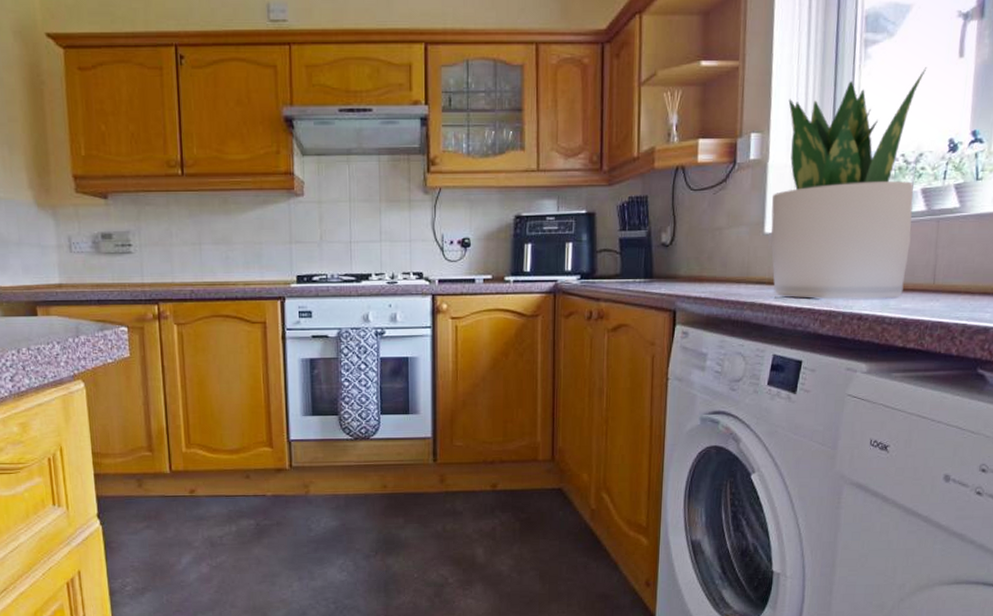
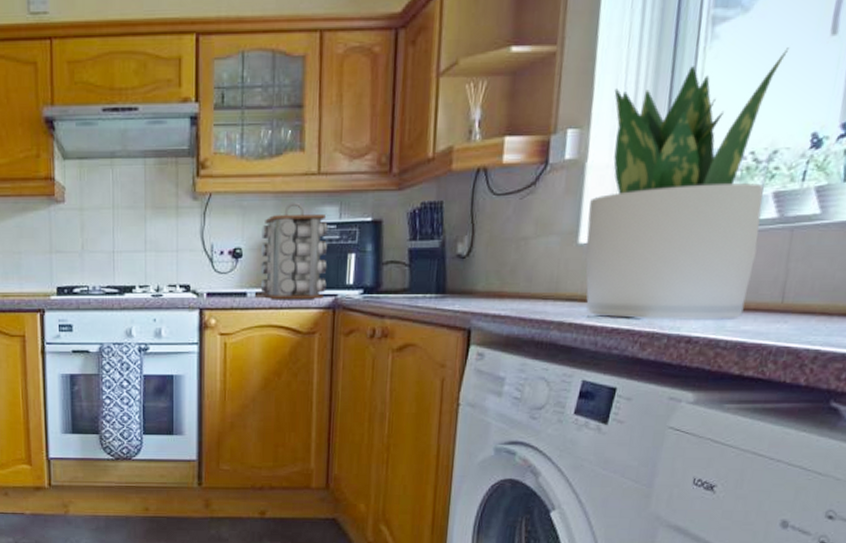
spice rack: none [487,196,548,287] -> present [260,202,328,302]

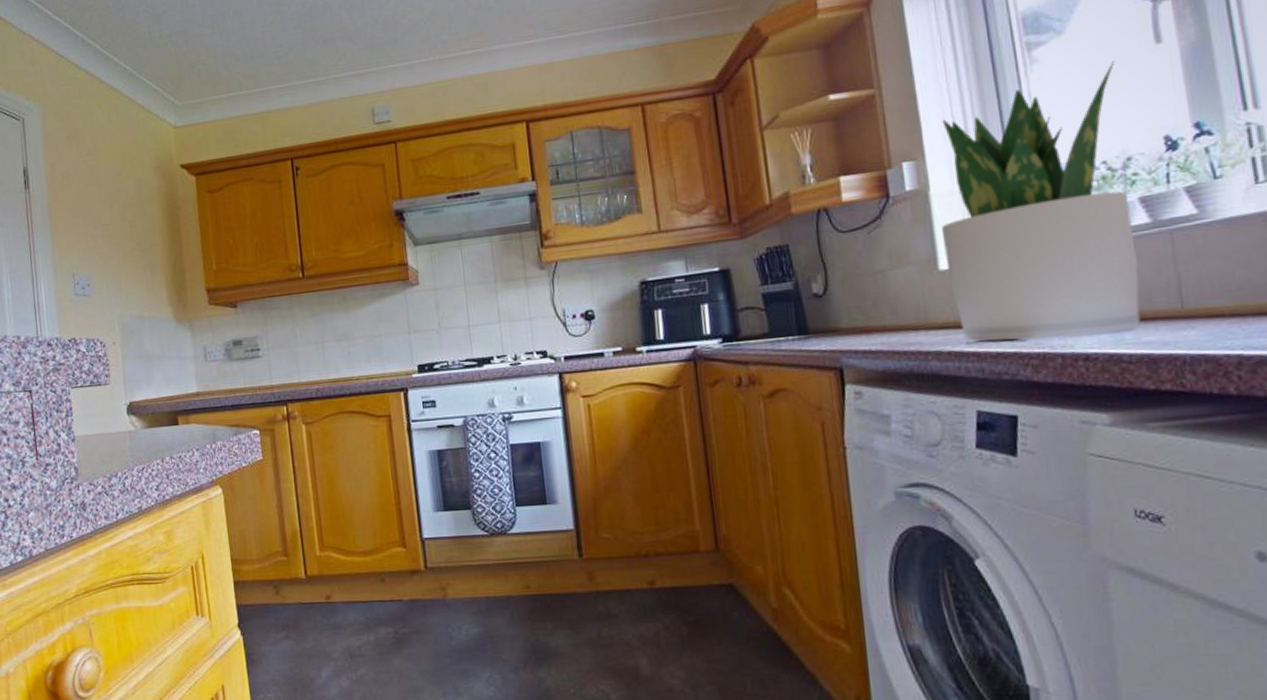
spice rack: present [260,202,328,302] -> none [610,261,684,358]

